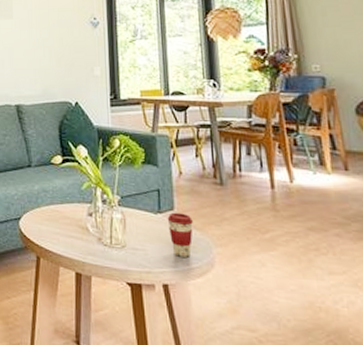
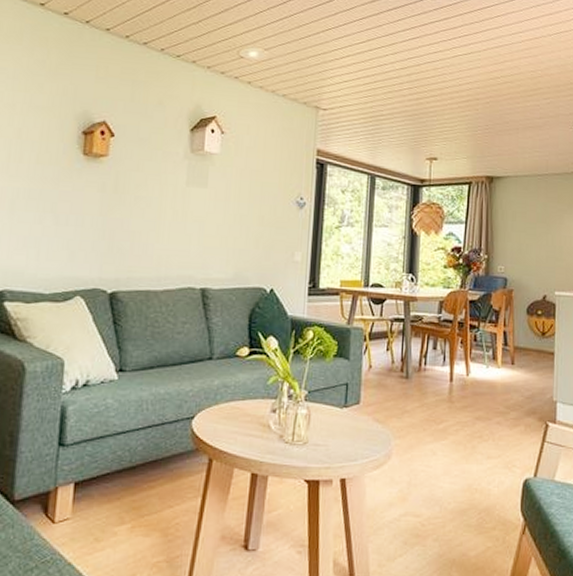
coffee cup: present [167,212,193,257] -> none [352,406,376,451]

